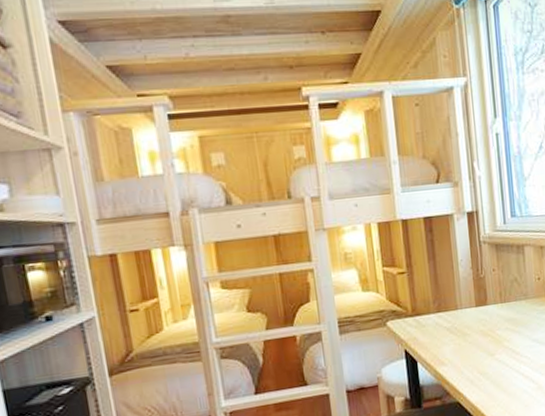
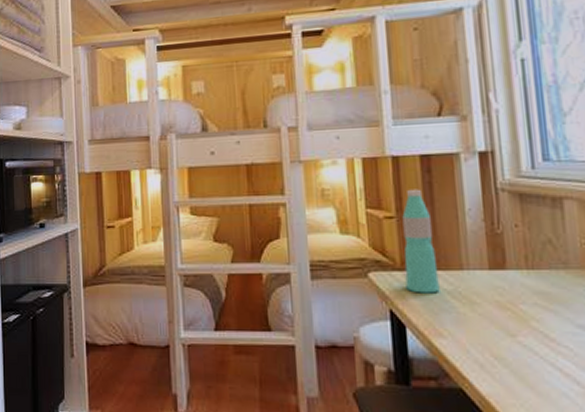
water bottle: none [411,246,441,333] -> present [402,189,440,293]

